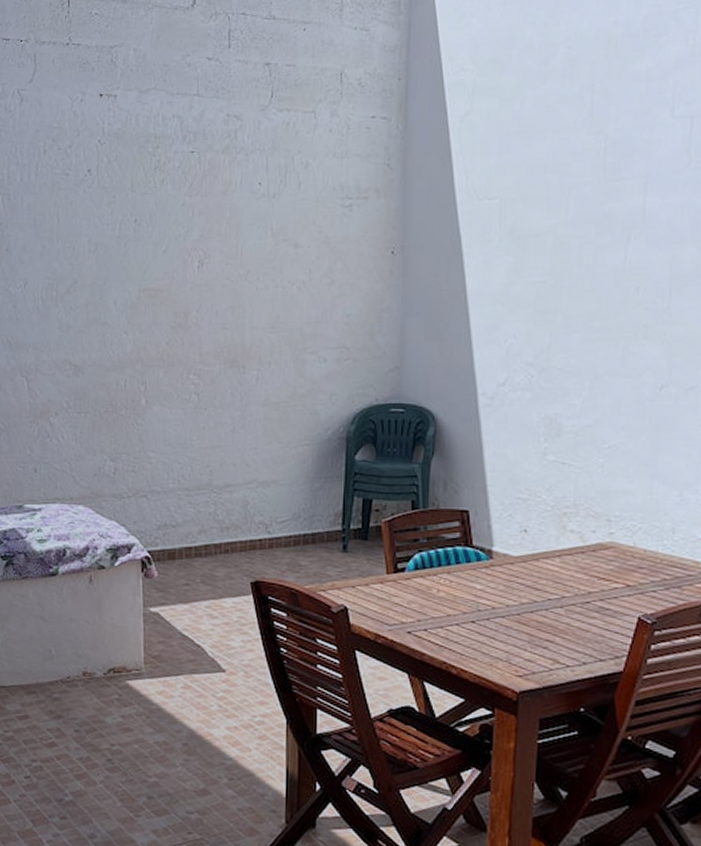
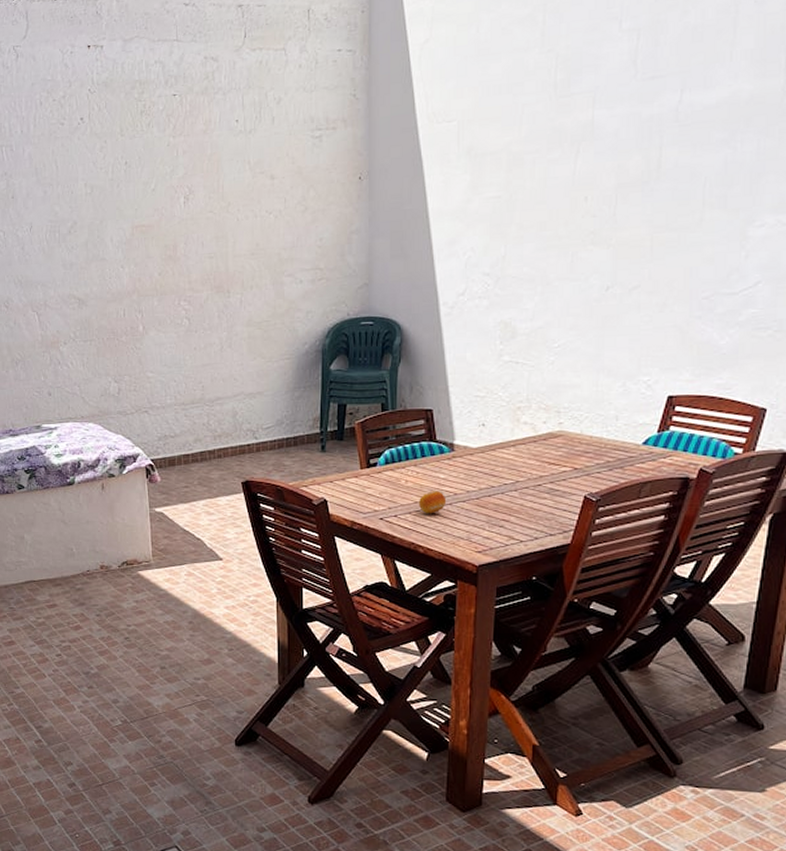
fruit: none [451,603,484,630] -> present [418,491,447,514]

